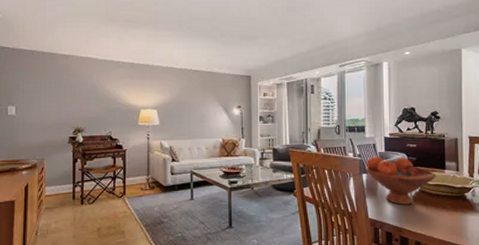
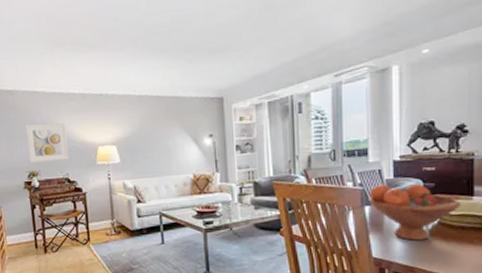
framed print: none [76,86,113,120] -> present [25,123,69,162]

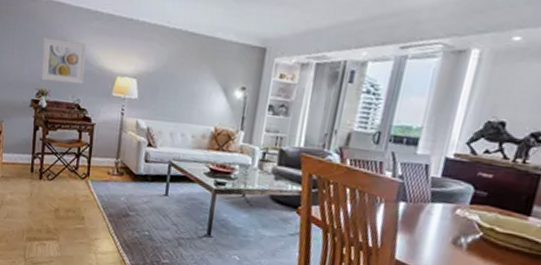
fruit bowl: present [367,183,462,241] -> none [404,180,514,253]

